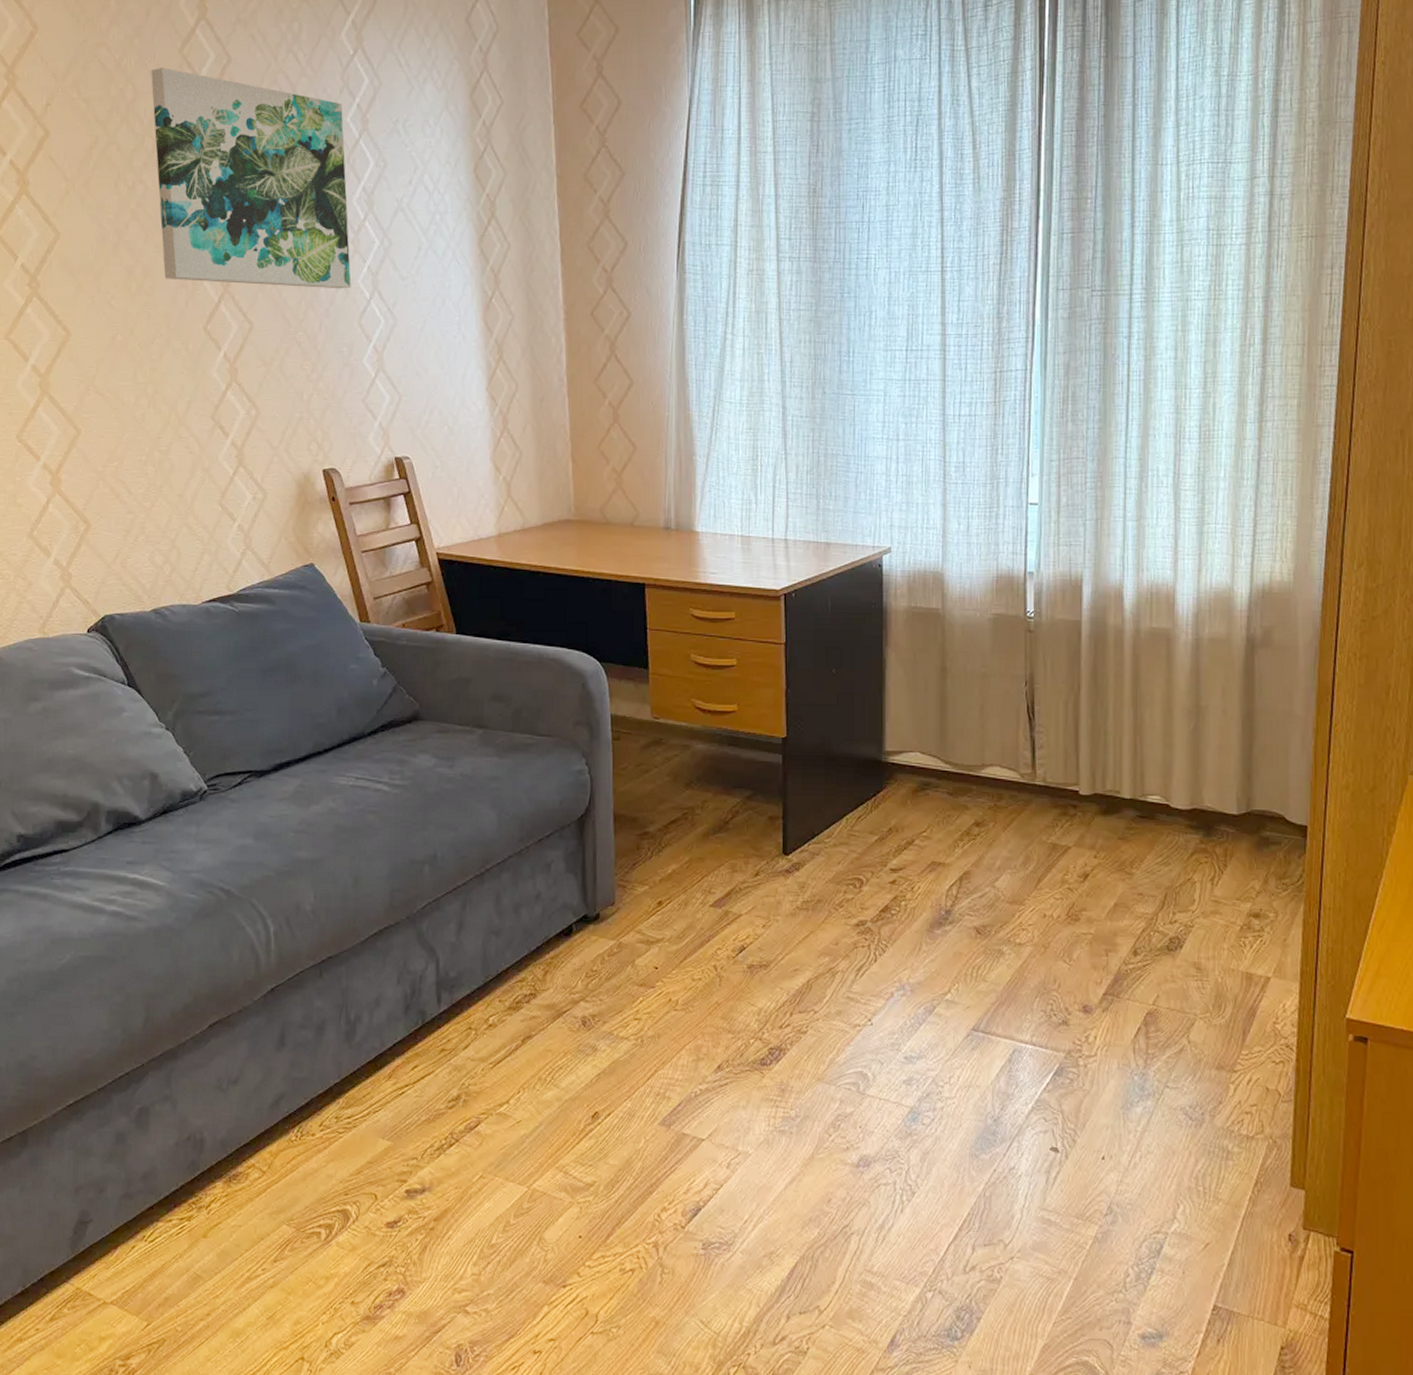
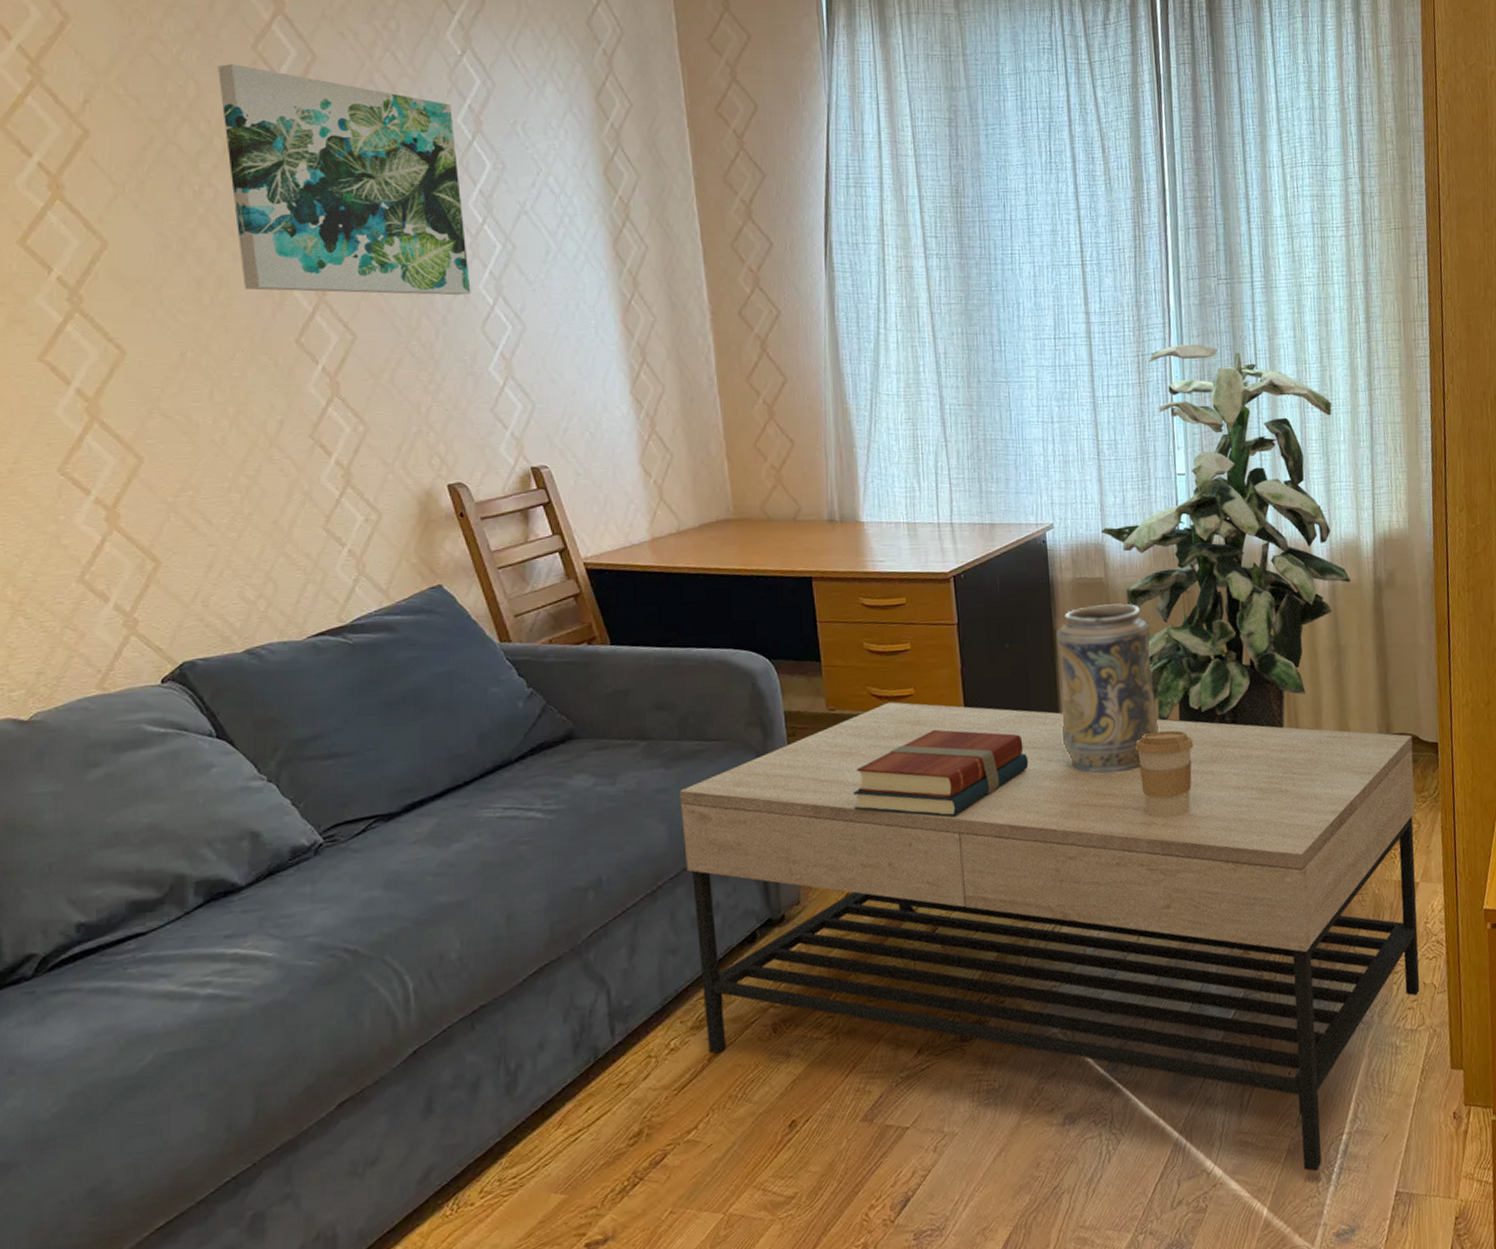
coffee table: none [510,716,1277,1266] -> present [679,702,1420,1172]
books: none [671,749,848,839] -> present [853,729,1029,817]
decorative vase: none [884,637,988,816] -> present [1056,603,1159,774]
indoor plant: none [940,361,1220,790] -> present [1100,343,1352,729]
coffee cup: none [961,777,1025,870] -> present [1135,730,1194,819]

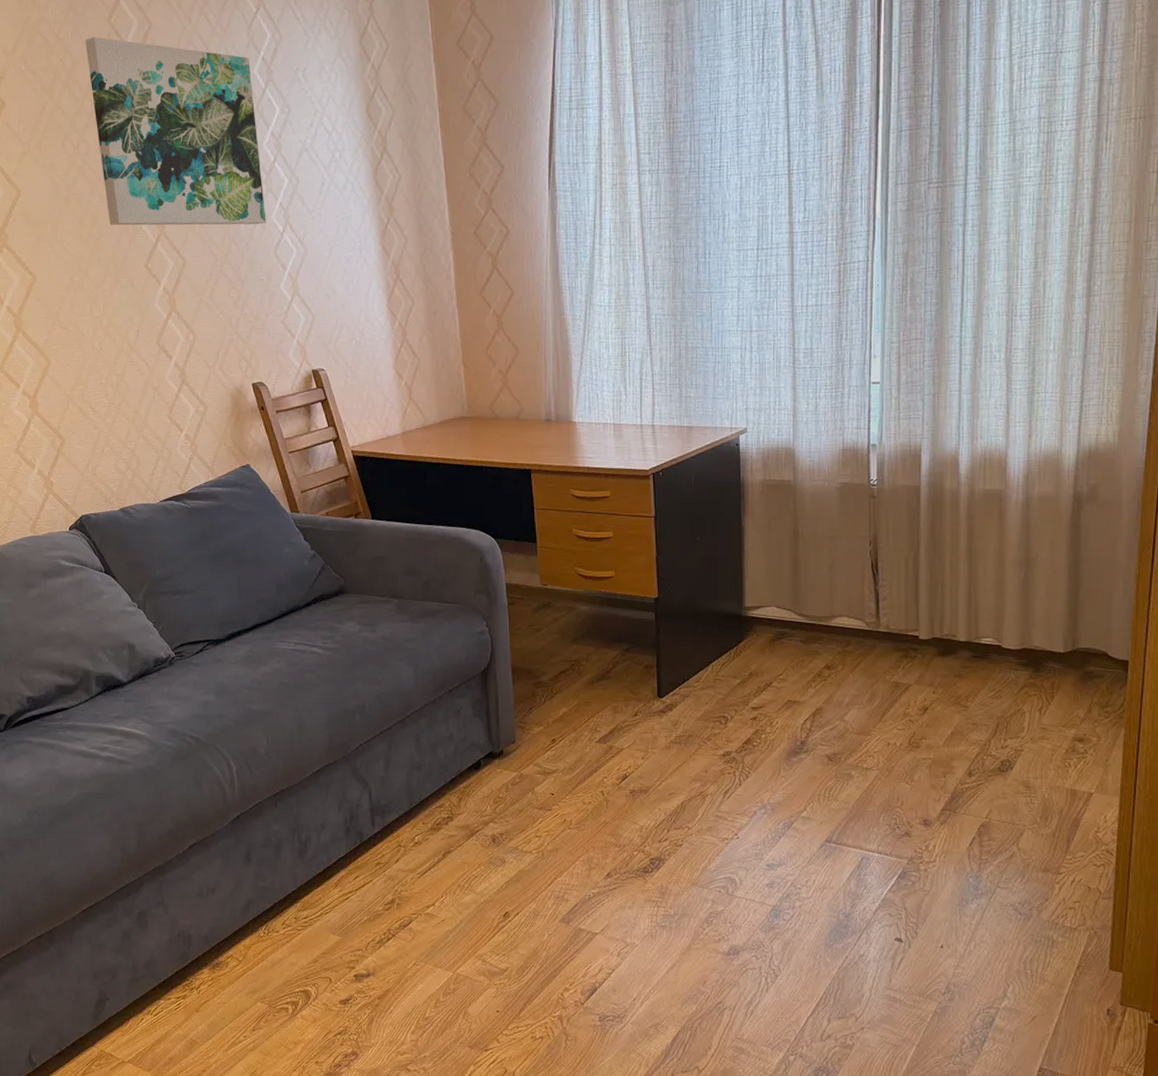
coffee table: present [679,702,1420,1172] -> none [423,582,1100,1035]
books: present [853,729,1029,817] -> none [560,608,713,684]
decorative vase: present [1056,603,1159,774] -> none [744,505,837,661]
indoor plant: present [1100,343,1352,729] -> none [791,251,1048,634]
coffee cup: present [1135,730,1194,819] -> none [813,626,870,706]

